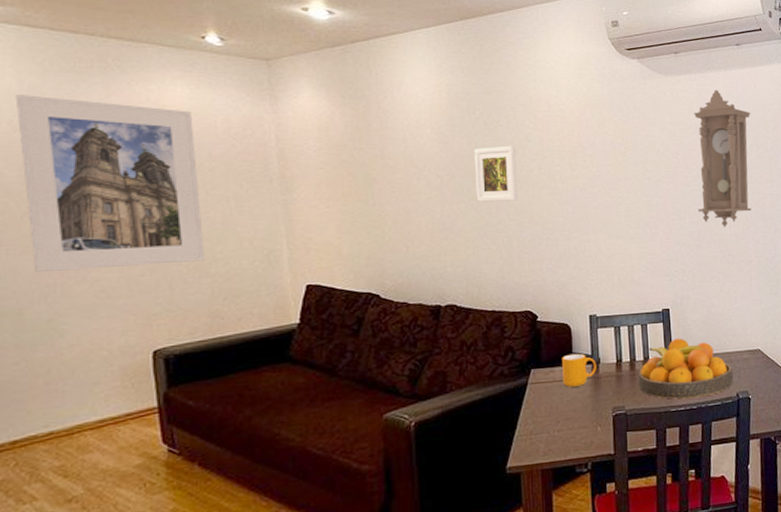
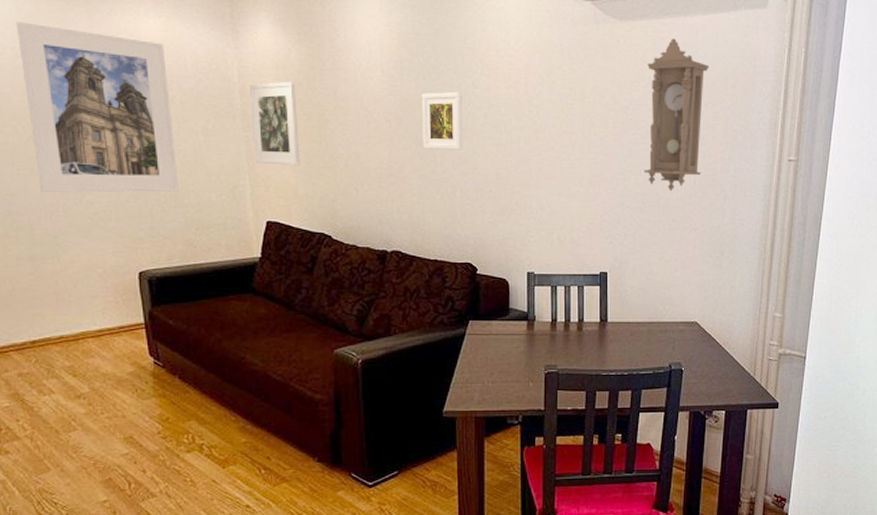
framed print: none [289,144,345,227] -> present [250,82,300,166]
mug: present [562,353,597,387] -> none [499,309,532,341]
fruit bowl: present [637,338,734,400] -> none [571,303,668,364]

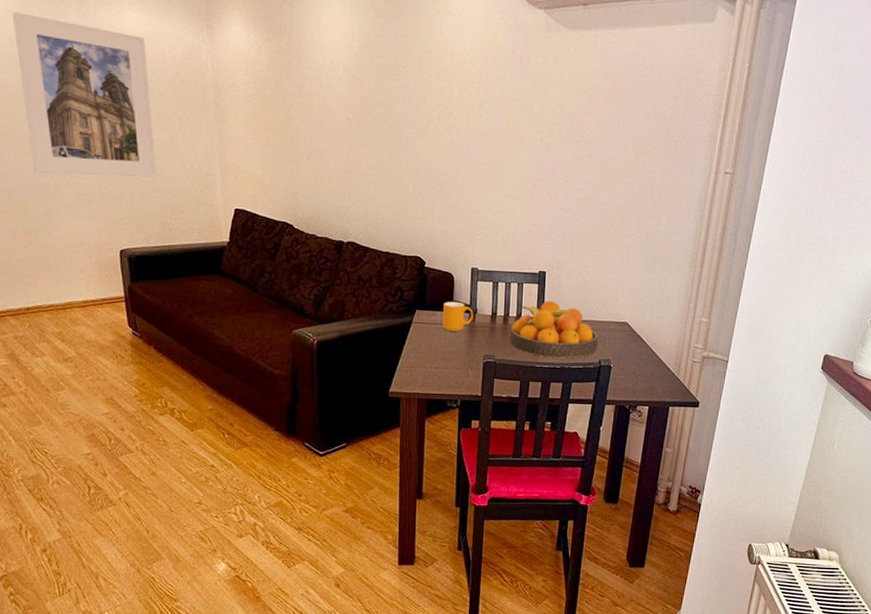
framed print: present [250,82,300,166] -> none [222,78,267,158]
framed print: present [421,92,463,150] -> none [379,93,418,150]
mug: none [499,309,532,341] -> present [443,301,474,332]
fruit bowl: none [571,303,668,364] -> present [509,300,599,359]
pendulum clock: present [644,38,710,192] -> none [586,49,655,198]

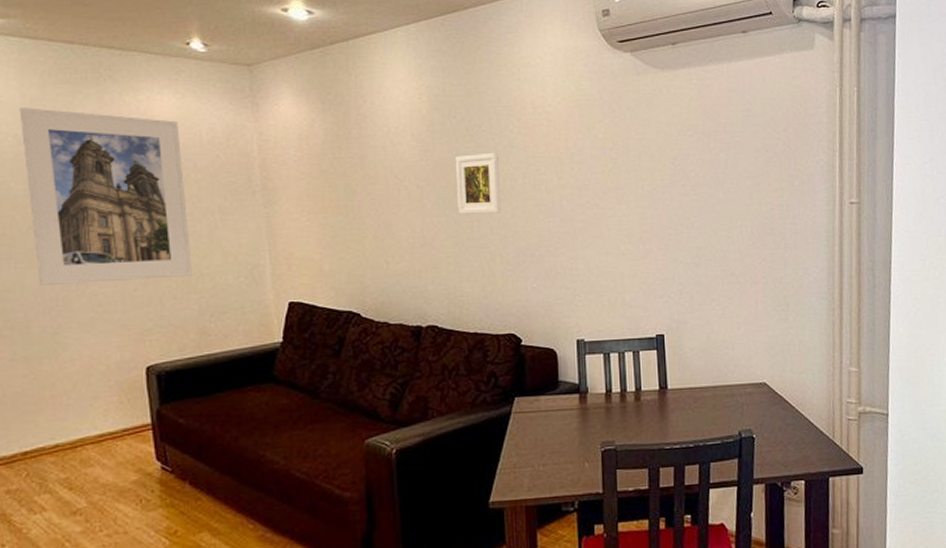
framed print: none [379,93,418,150] -> present [455,153,502,214]
mug: present [443,301,474,332] -> none [547,381,584,418]
fruit bowl: present [509,300,599,359] -> none [628,367,736,436]

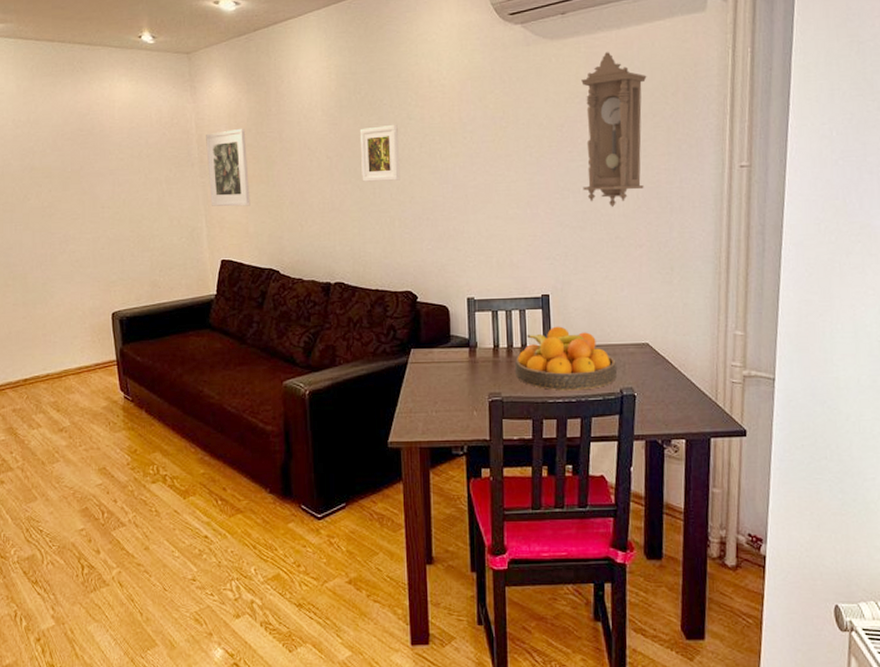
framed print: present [19,108,192,285] -> none [16,97,145,244]
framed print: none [271,153,326,241] -> present [206,129,251,207]
fruit bowl: none [628,367,736,436] -> present [514,326,618,391]
pendulum clock: none [693,85,759,244] -> present [581,52,647,208]

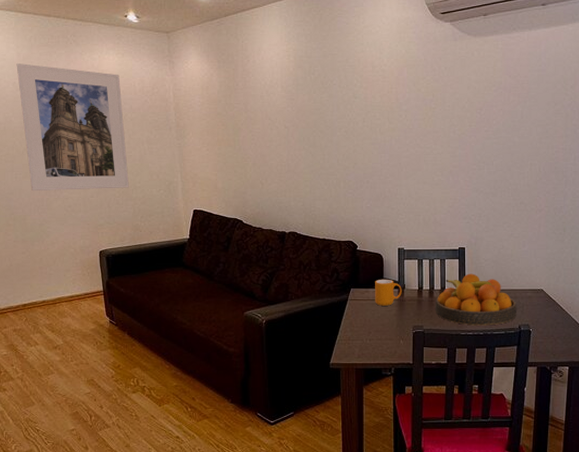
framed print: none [16,97,145,244] -> present [16,63,129,190]
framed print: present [206,129,251,207] -> none [182,100,219,165]
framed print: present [359,125,400,182] -> none [313,102,346,149]
mug: none [440,336,474,369] -> present [375,279,402,306]
pendulum clock: present [581,52,647,208] -> none [496,49,551,179]

